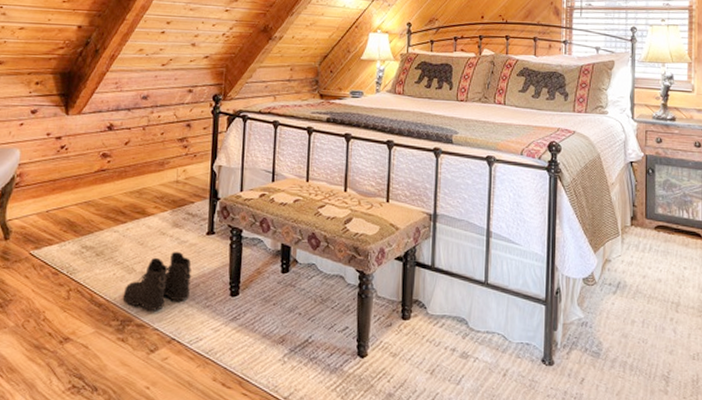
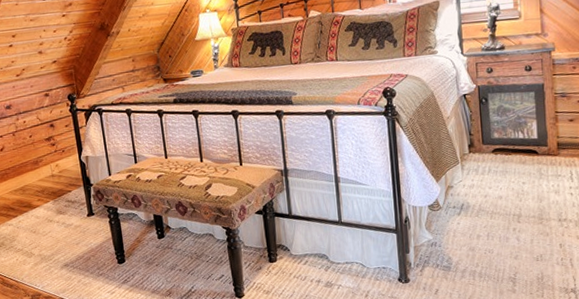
boots: present [123,251,192,311] -> none [28,233,84,285]

